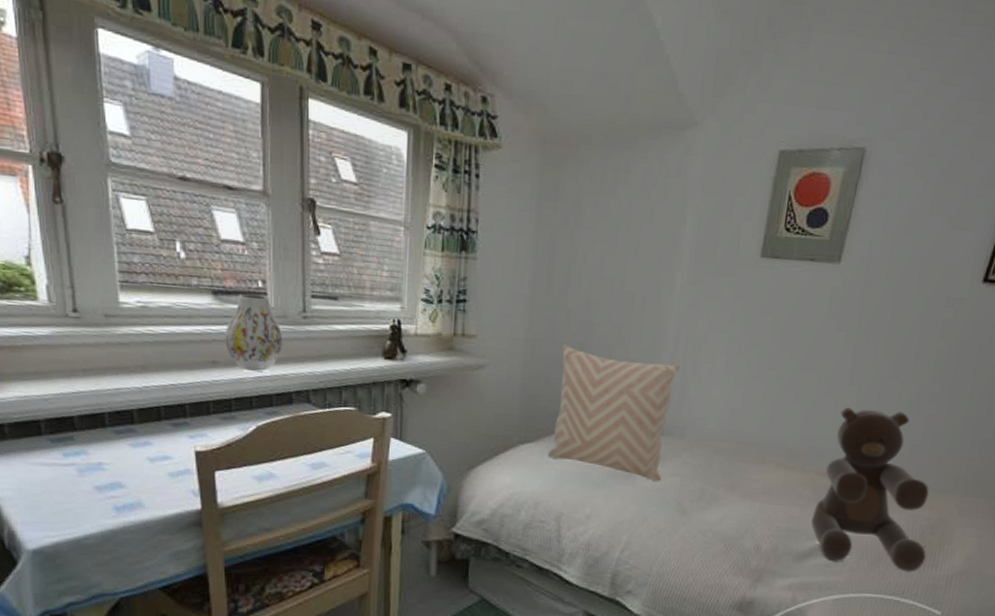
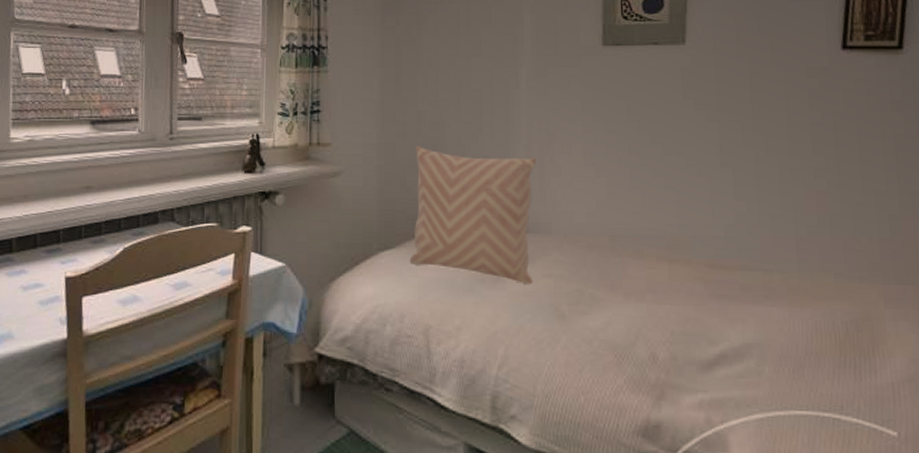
vase: present [225,293,283,372] -> none [99,121,152,194]
teddy bear: present [811,407,929,572] -> none [710,190,859,381]

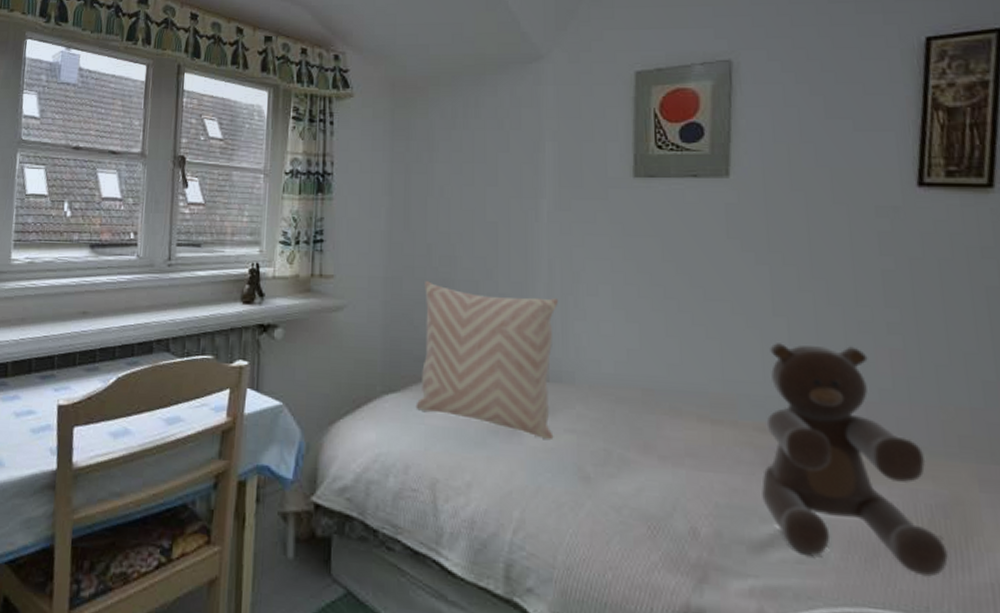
teddy bear: none [710,190,859,381] -> present [761,343,948,577]

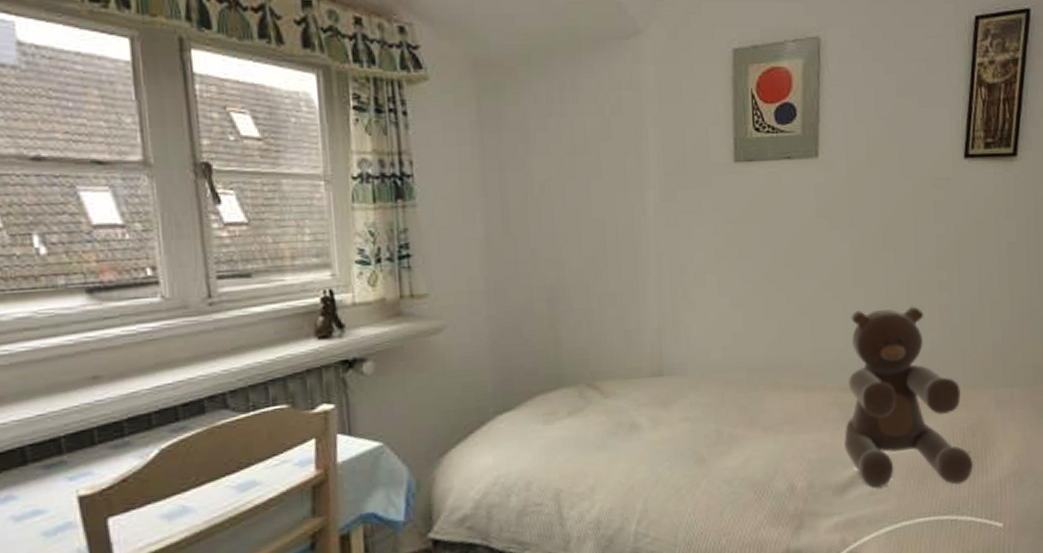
pillow: present [416,281,558,441] -> none [532,289,670,432]

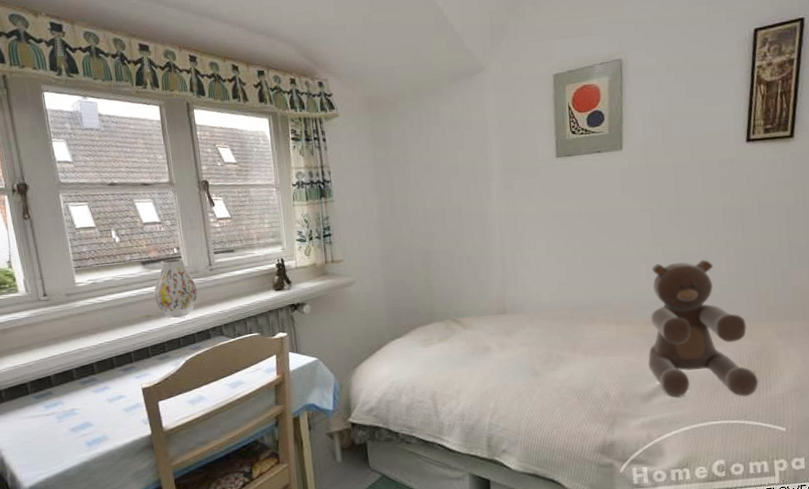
vase: none [107,284,186,382] -> present [154,258,198,319]

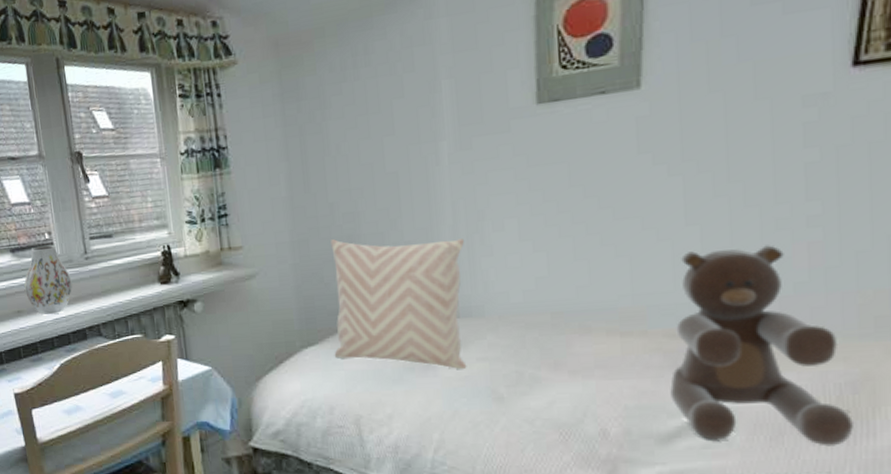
pillow: none [412,254,513,353] -> present [331,238,467,370]

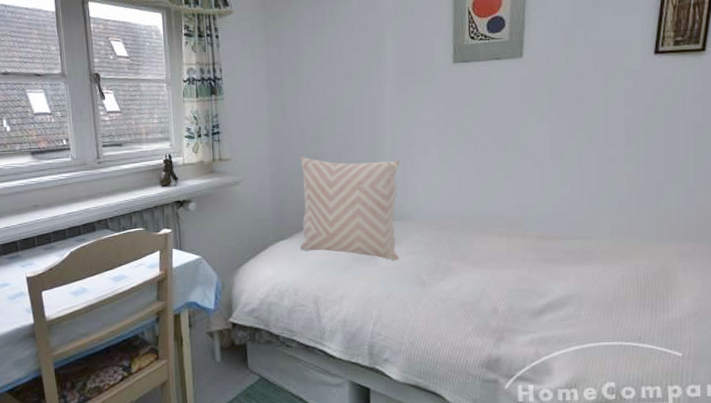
vase: present [24,245,73,315] -> none [42,150,85,210]
teddy bear: present [670,244,853,447] -> none [539,174,655,319]

